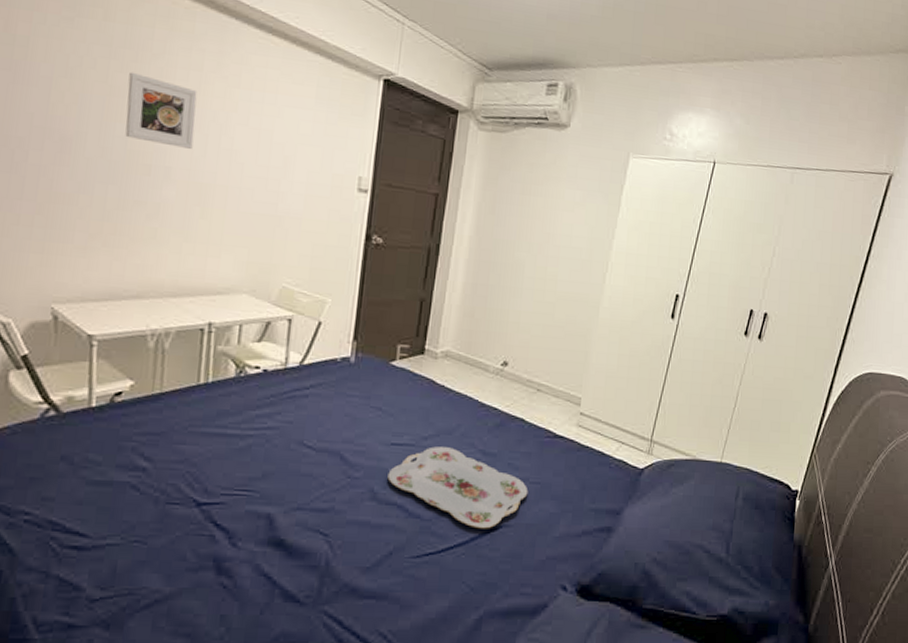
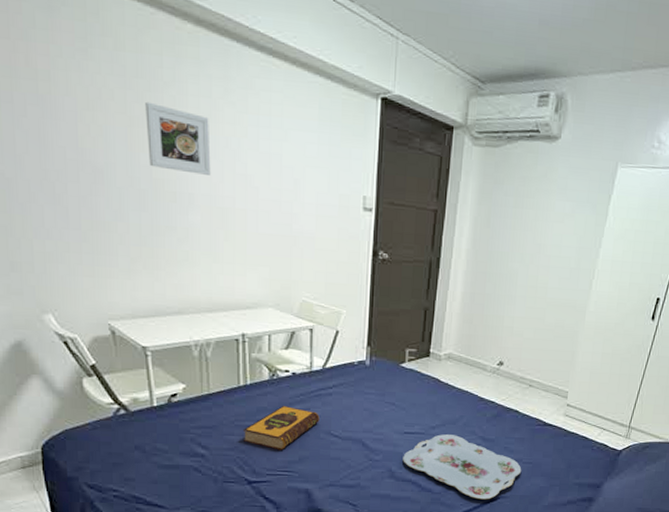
hardback book: none [197,408,292,464] -> present [242,405,320,451]

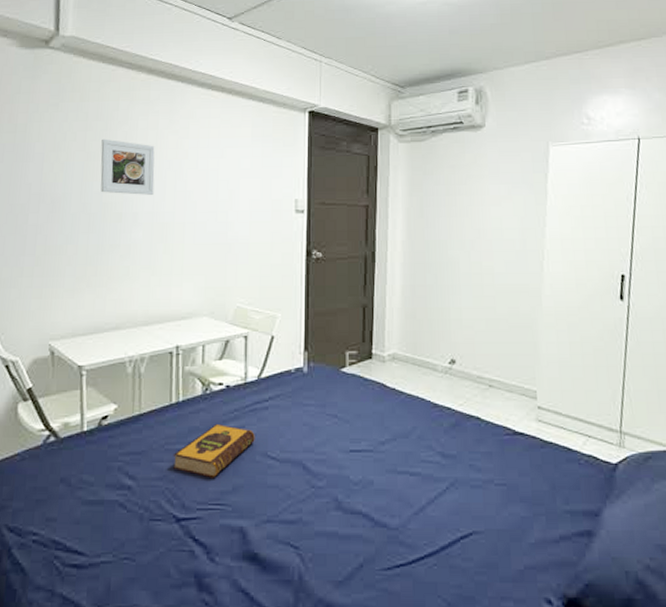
serving tray: present [403,434,522,500] -> none [350,451,495,537]

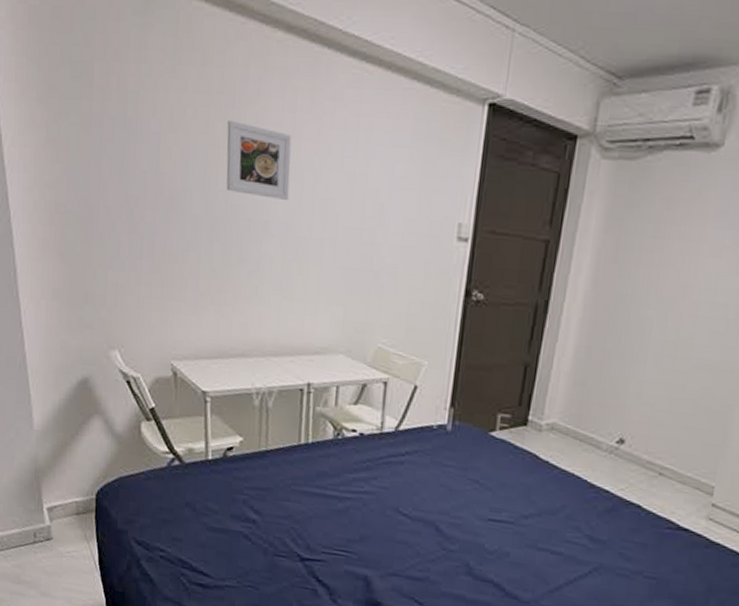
hardback book: present [173,423,255,478] -> none [299,471,387,525]

